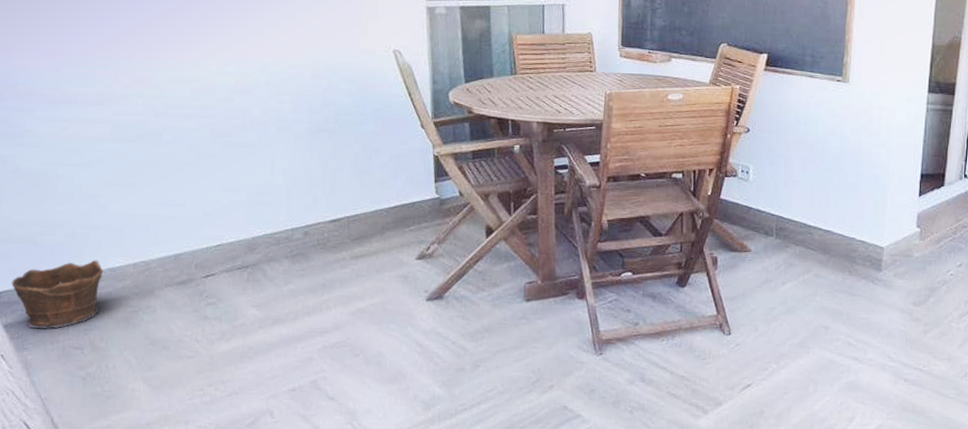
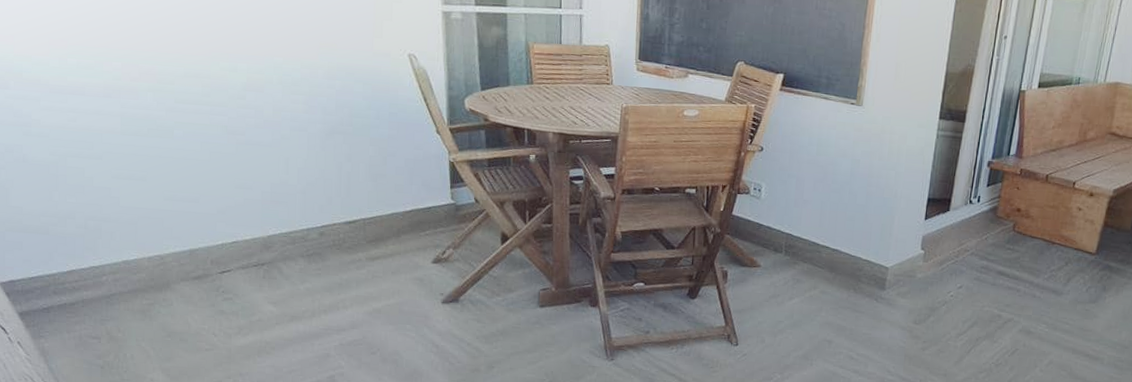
clay pot: present [12,260,104,328] -> none [25,252,118,318]

